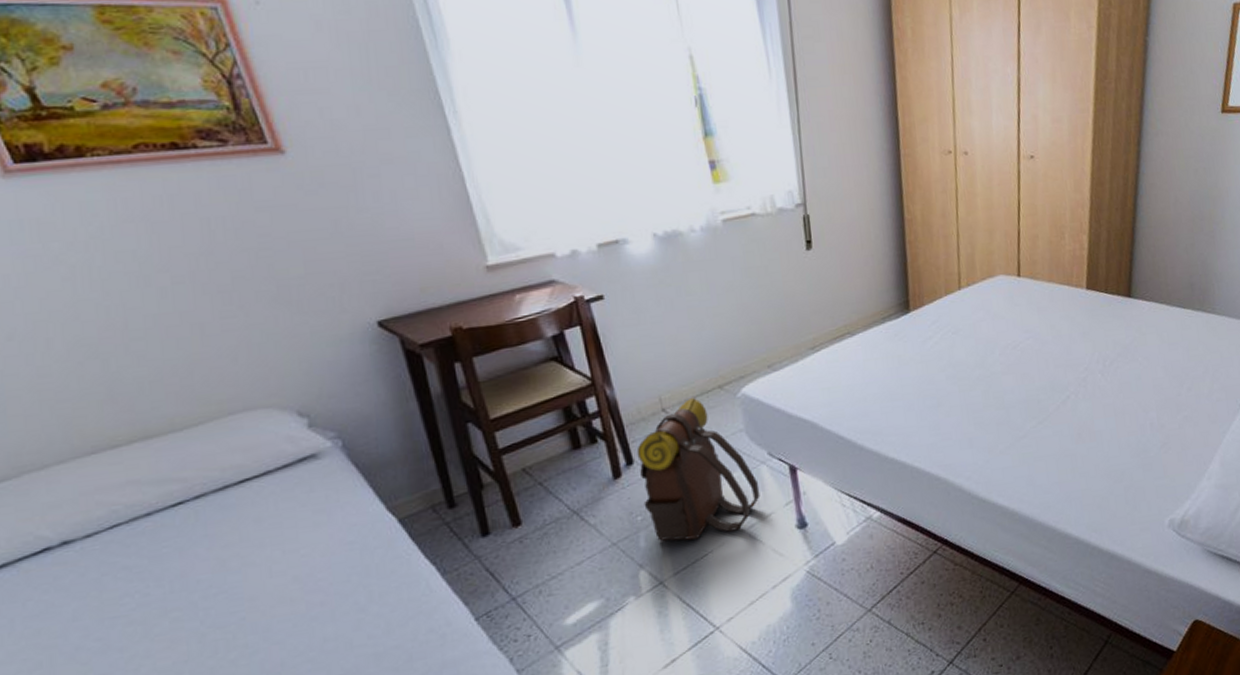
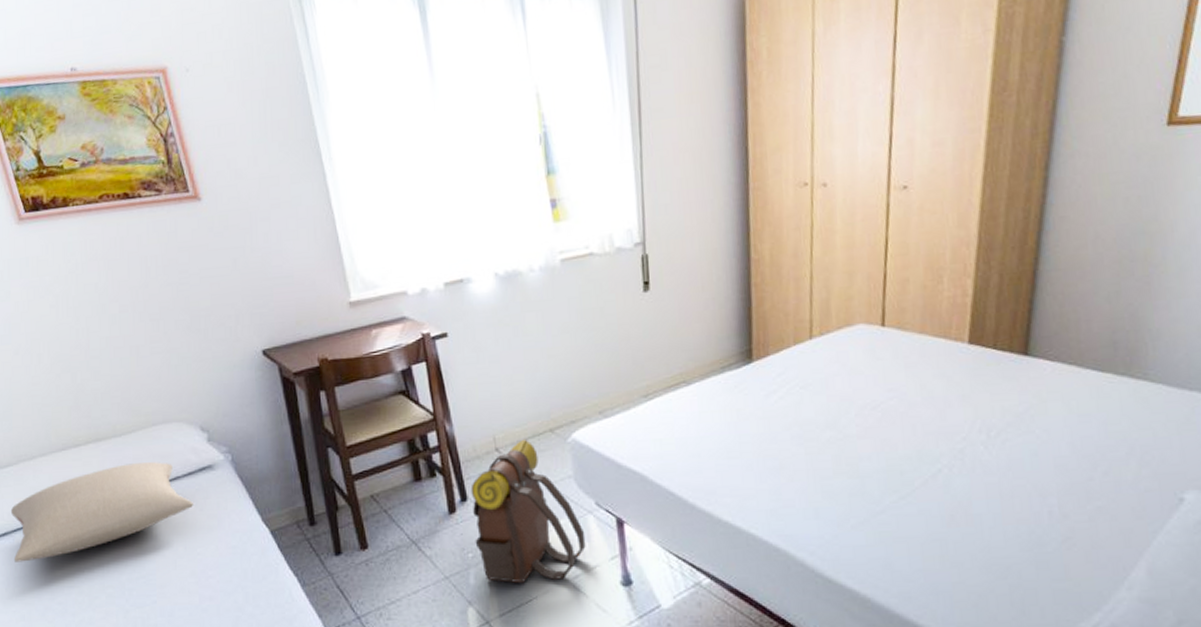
pillow: none [10,456,292,599] -> present [10,462,193,563]

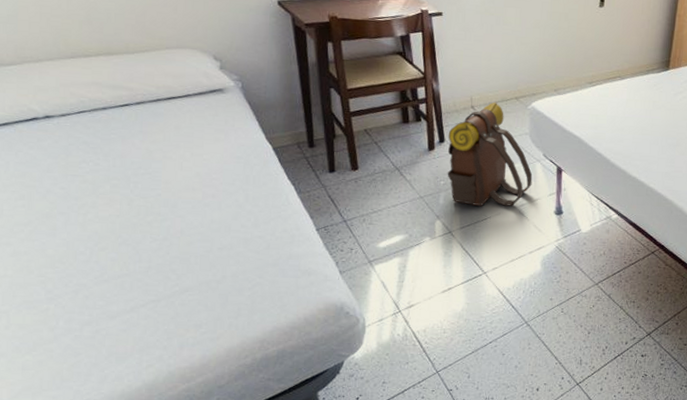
pillow: present [10,462,193,563] -> none [12,78,202,150]

